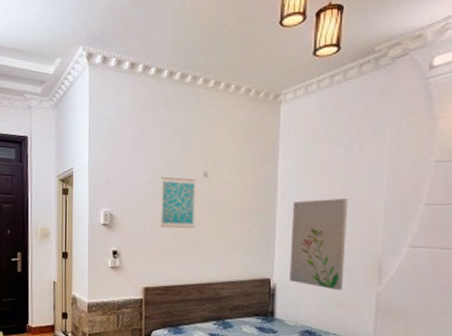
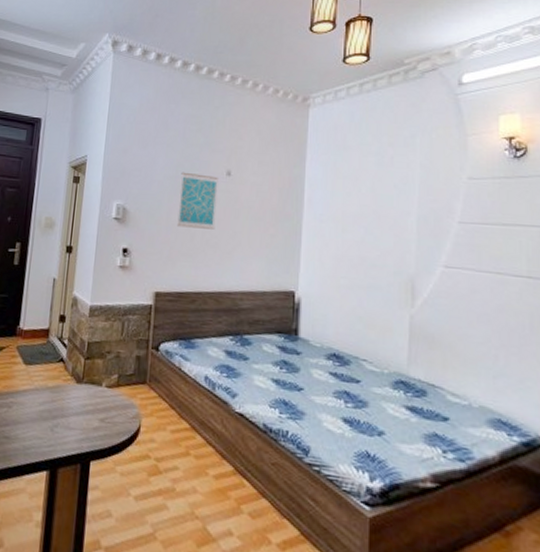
wall art: present [290,199,348,291] -> none [316,208,379,311]

